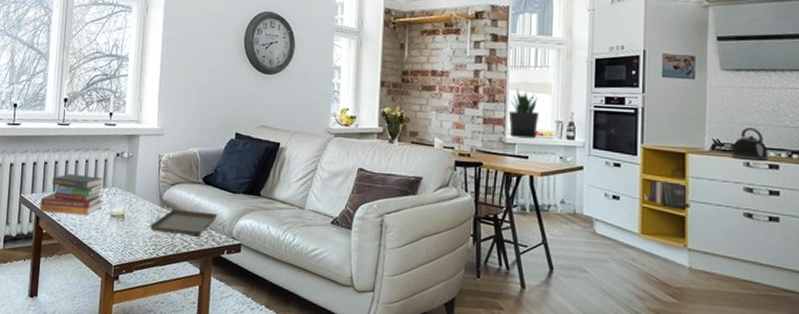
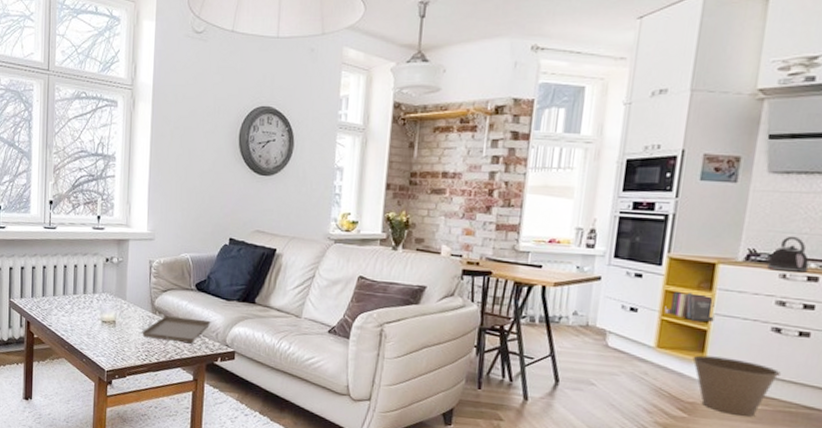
books: present [39,173,103,216] -> none [30,278,94,322]
planter: present [508,88,540,139] -> none [524,192,559,247]
basket: none [675,241,759,301] -> present [692,355,782,417]

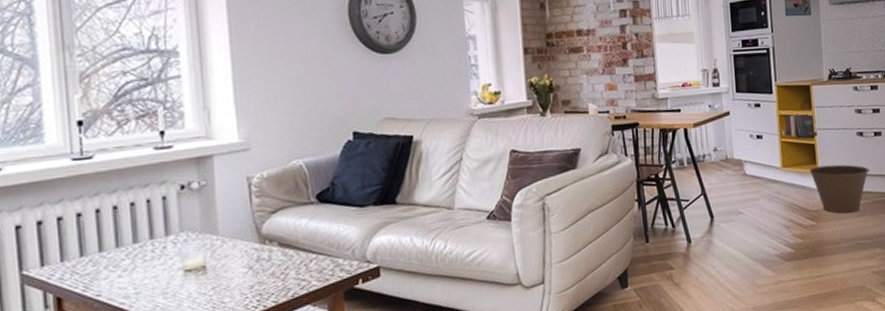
tray: present [142,316,211,344] -> none [248,236,344,278]
kettle: present [767,235,809,274] -> none [844,54,870,86]

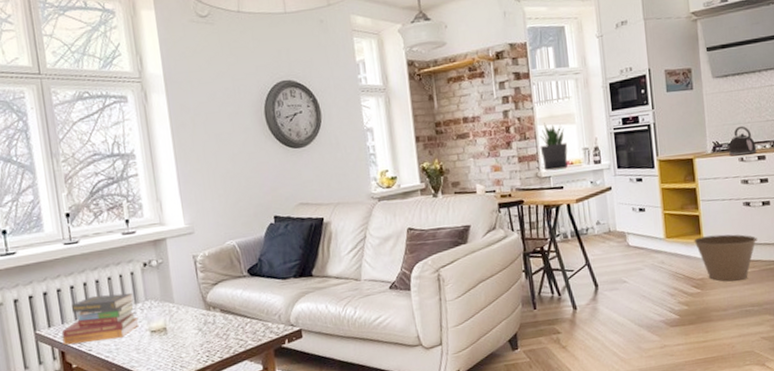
books: none [59,222,170,290] -> present [61,292,139,346]
planter: none [658,40,687,92] -> present [540,123,568,171]
books: present [781,113,818,138] -> none [664,185,702,210]
kettle: none [844,54,870,86] -> present [728,125,757,157]

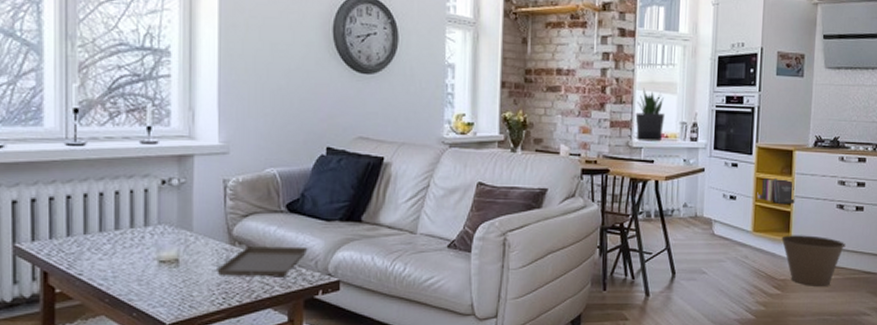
books: present [61,292,139,346] -> none [47,210,146,266]
tray: none [198,304,271,338] -> present [217,246,308,277]
books: none [664,185,702,210] -> present [757,177,795,204]
kettle: present [728,125,757,157] -> none [830,123,859,156]

